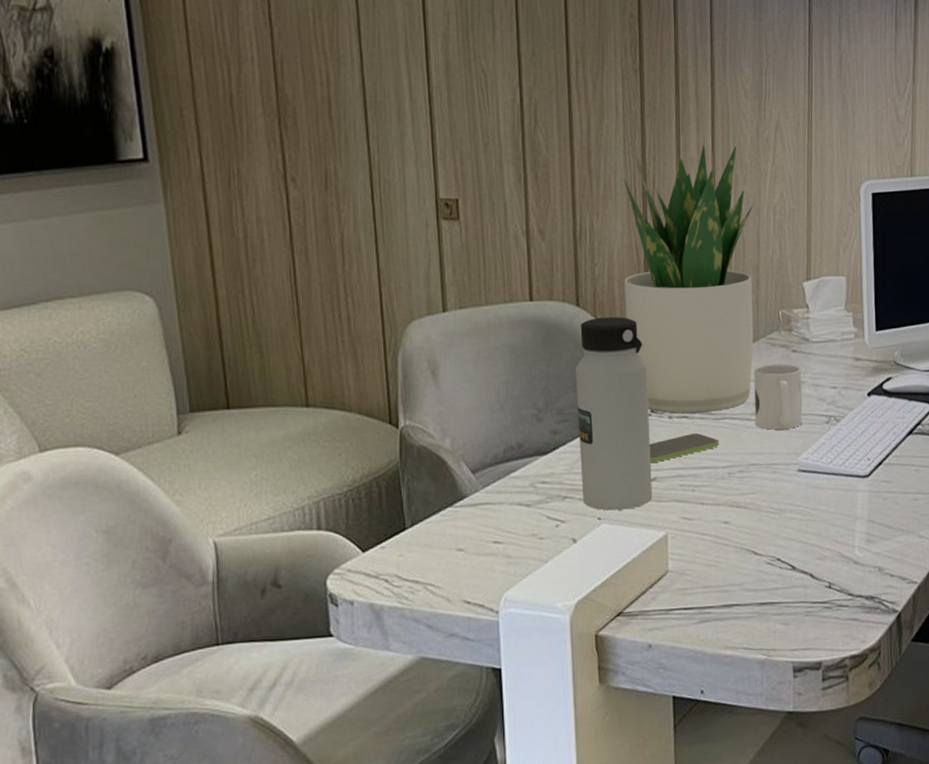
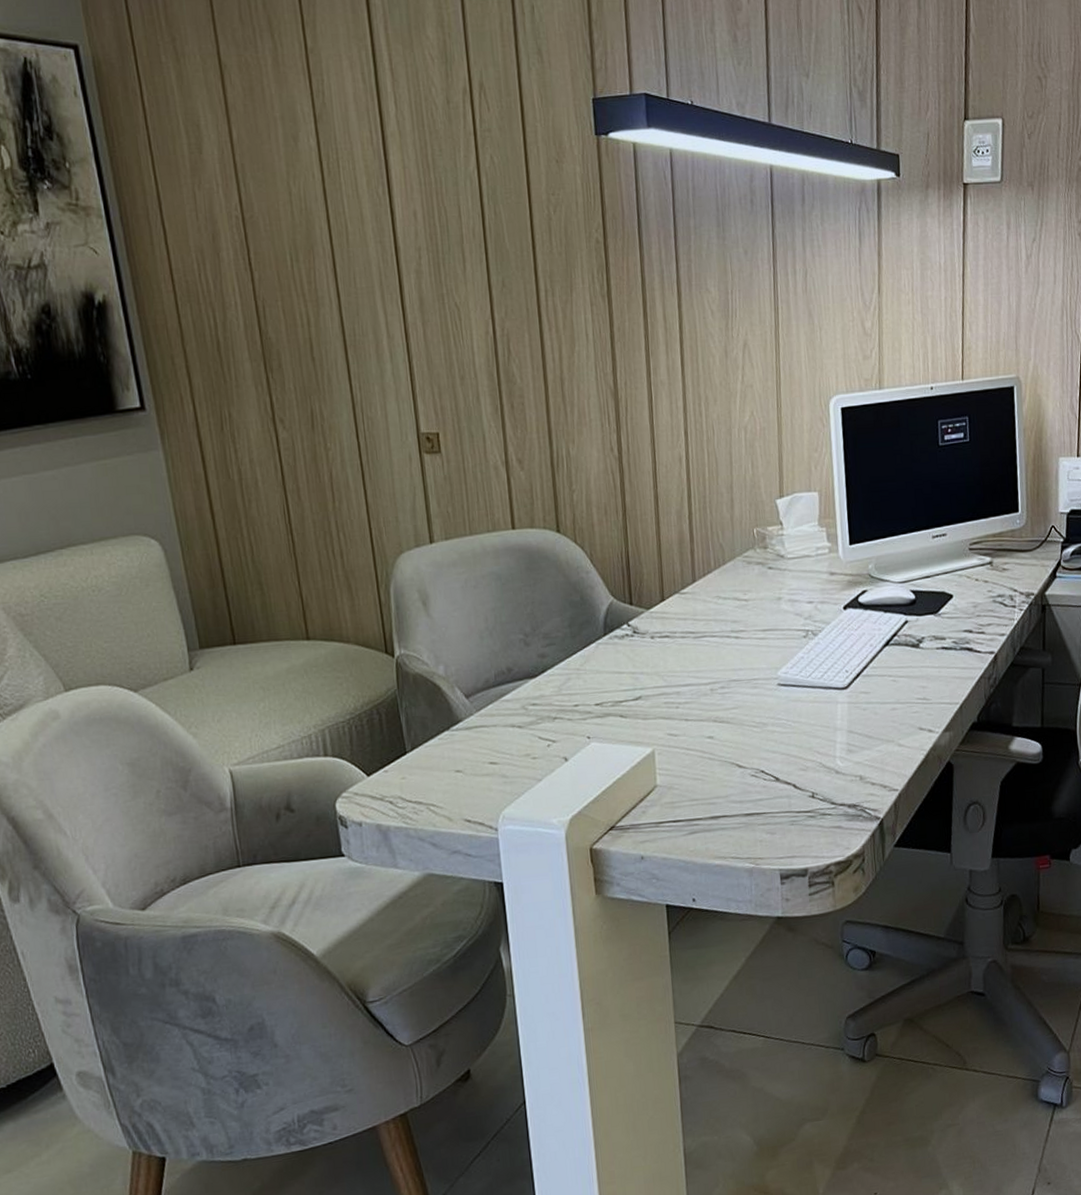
water bottle: present [576,317,653,511] -> none [559,541,639,730]
planter: present [624,145,755,413] -> none [597,367,730,634]
phone: present [649,433,720,462] -> none [633,652,701,682]
mug: present [753,364,803,430] -> none [731,581,781,646]

